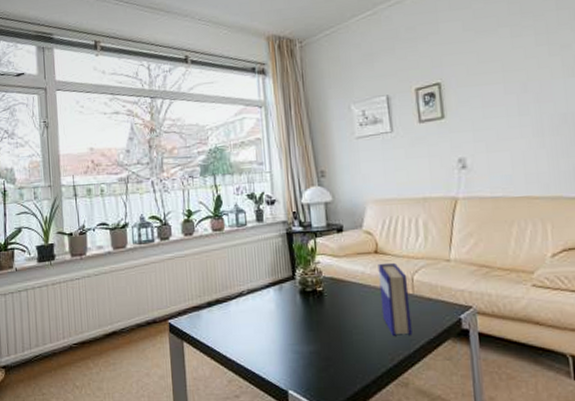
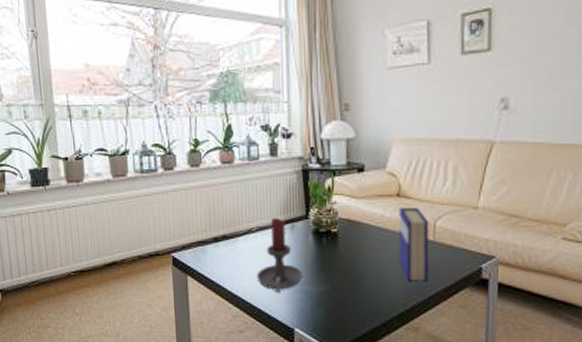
candle holder: none [249,280,293,355] -> present [256,218,303,294]

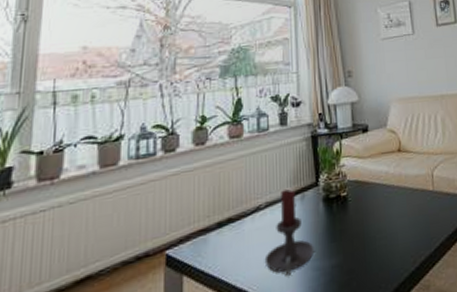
hardback book: present [399,207,430,283] -> none [401,159,433,238]

